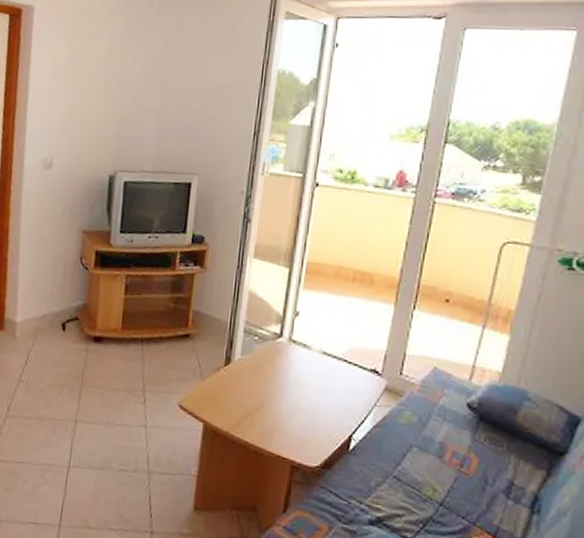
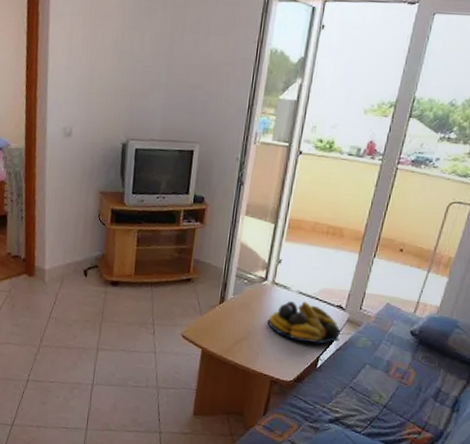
fruit bowl: none [284,363,377,419] -> present [267,301,340,345]

